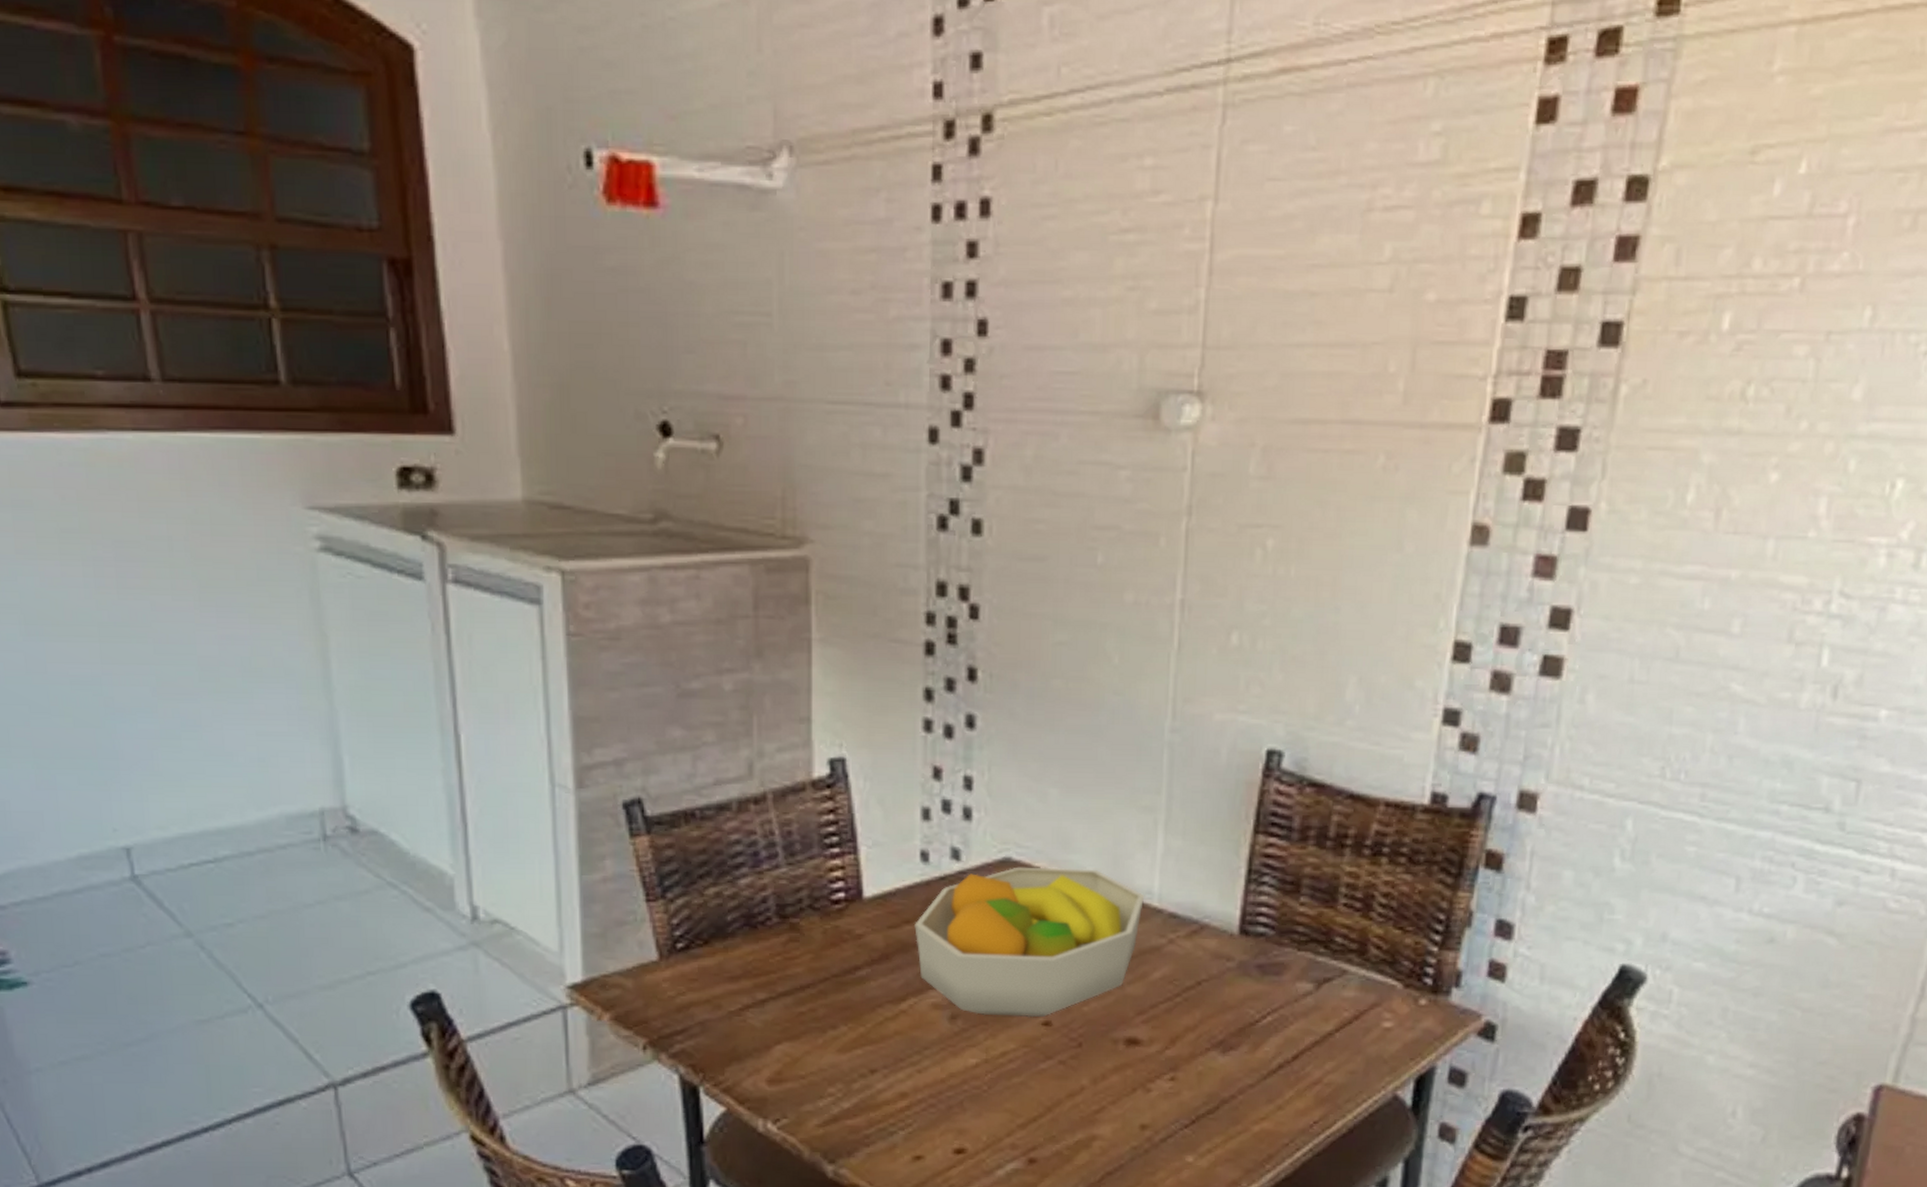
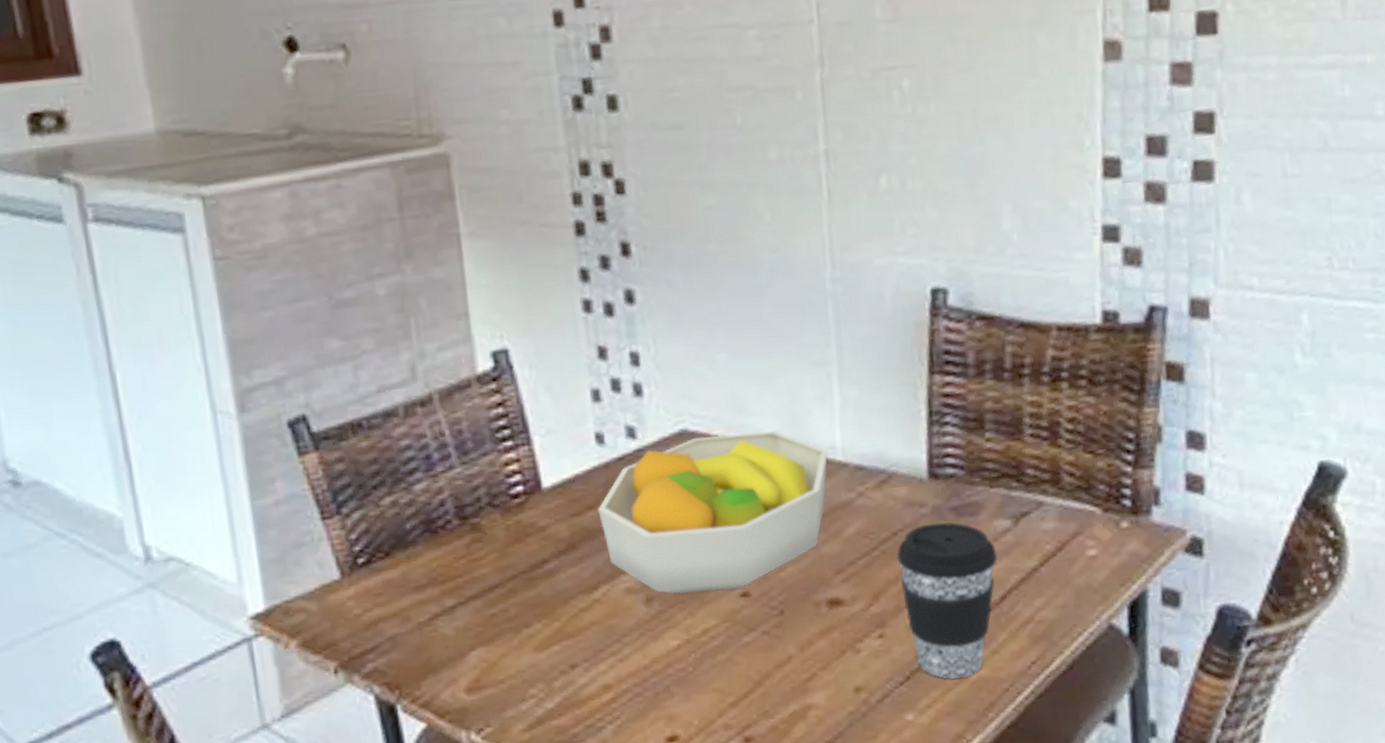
coffee cup: none [1198,977,1295,1129] -> present [897,522,997,679]

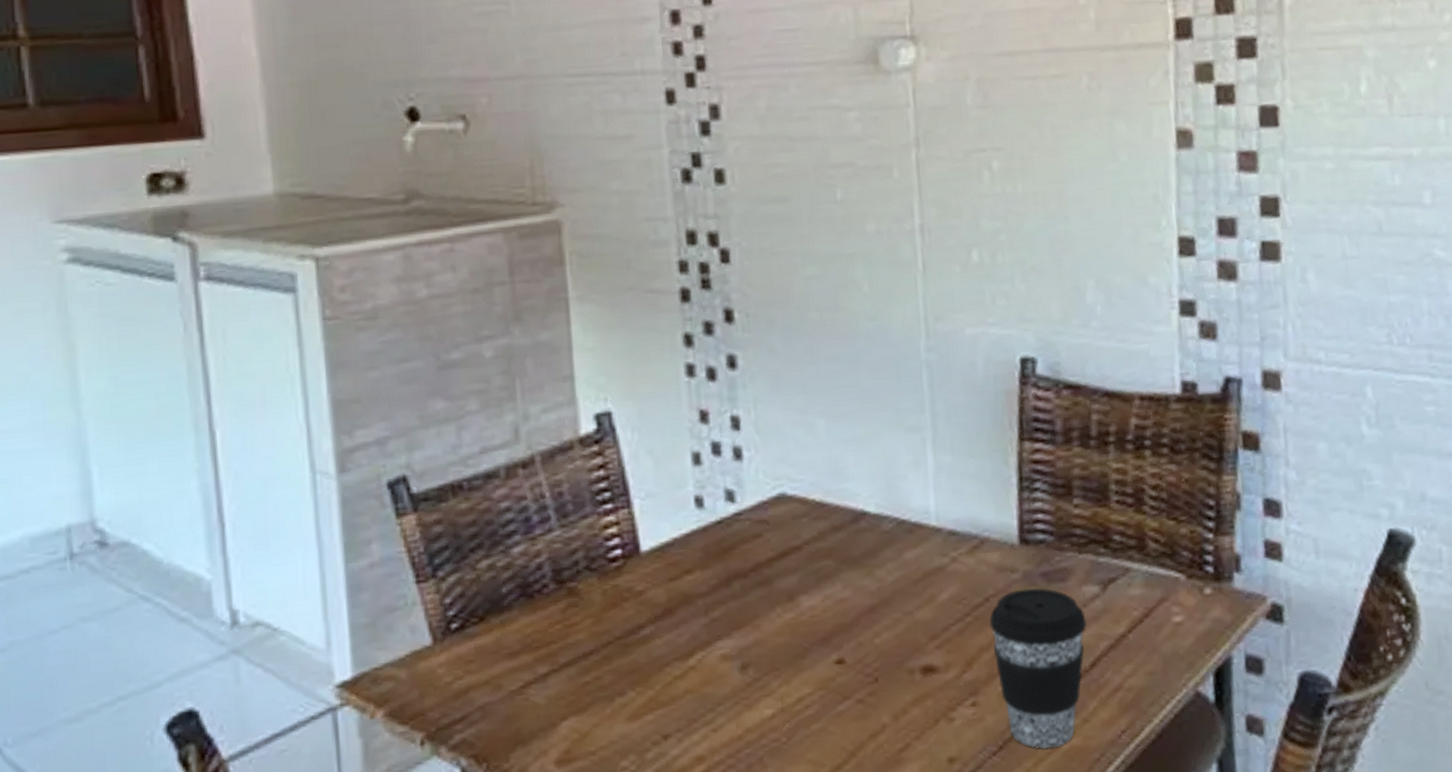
fruit bowl: present [598,431,828,595] -> none [695,496,923,662]

